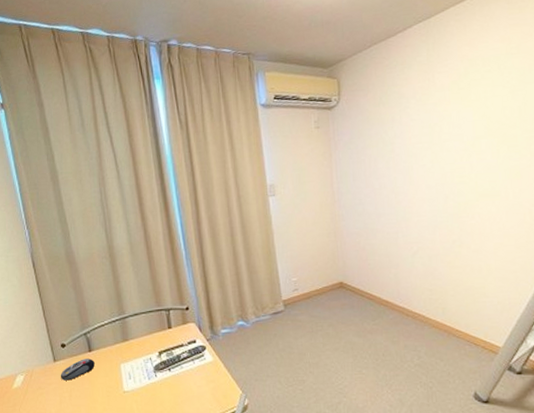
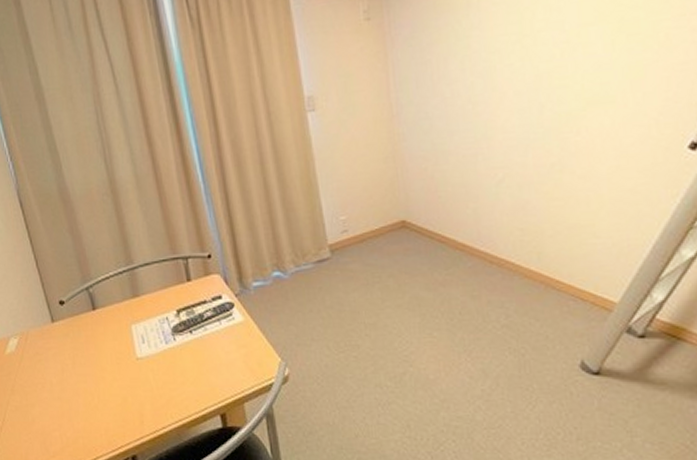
computer mouse: present [60,358,95,381] -> none [60,318,101,345]

